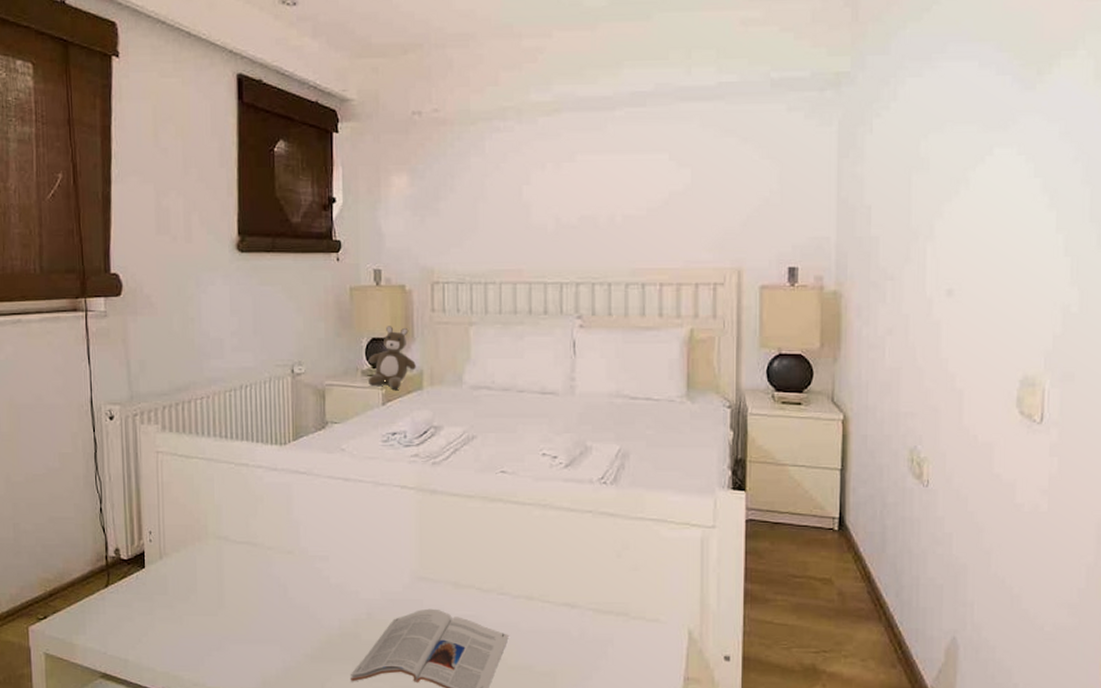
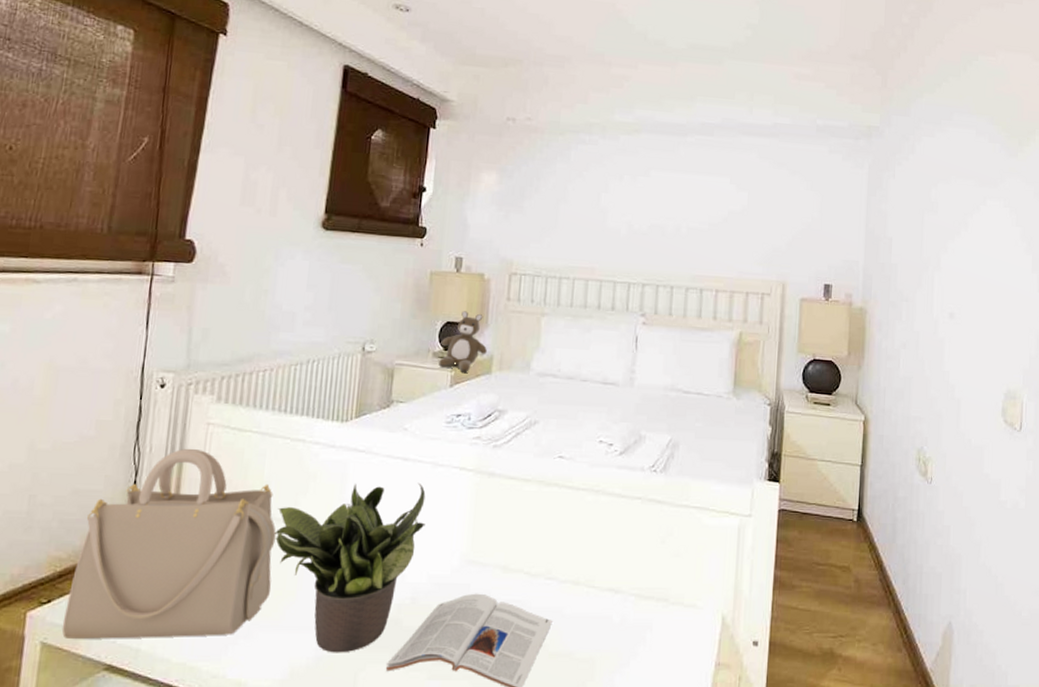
handbag: none [59,476,235,651] -> present [61,448,276,639]
potted plant: none [231,502,373,665] -> present [275,482,426,653]

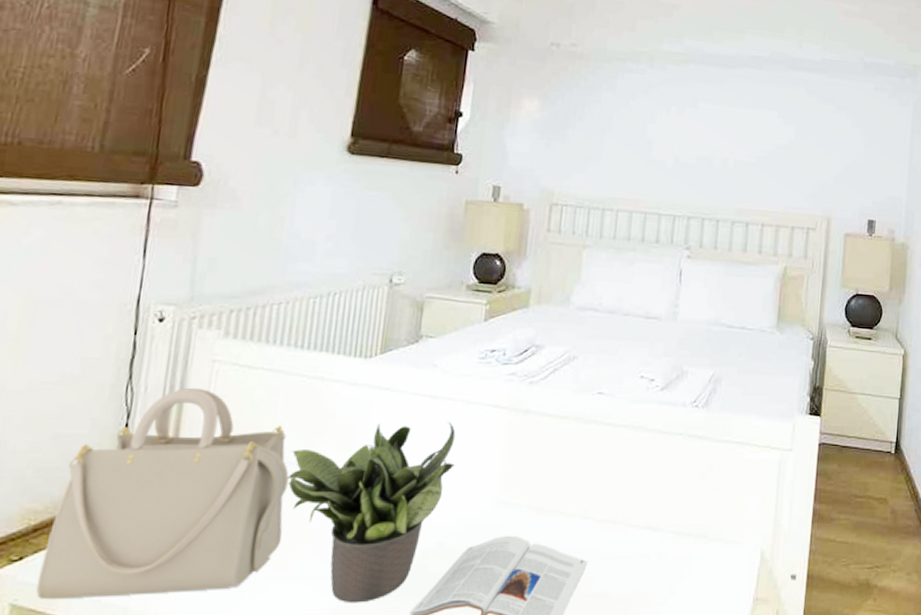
teddy bear: present [439,311,487,373] -> none [472,242,525,306]

